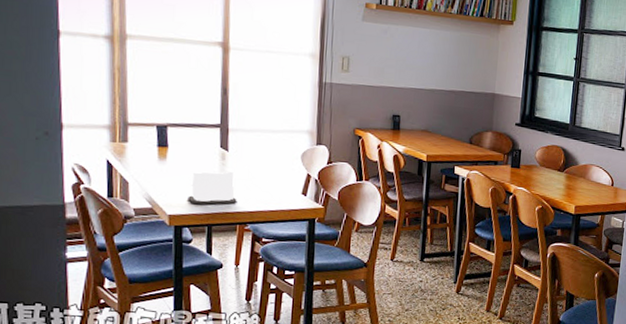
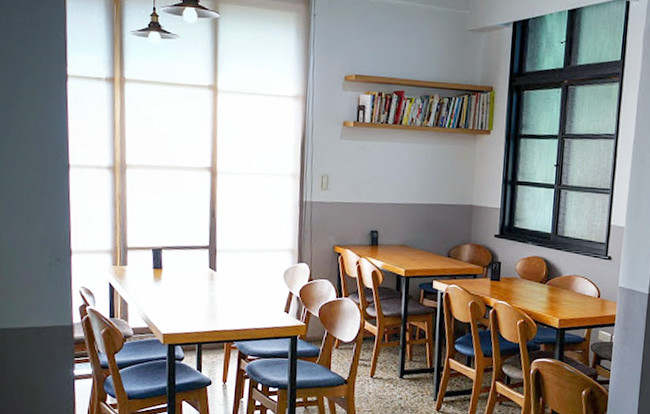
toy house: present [188,171,237,205] -> none [180,290,225,323]

